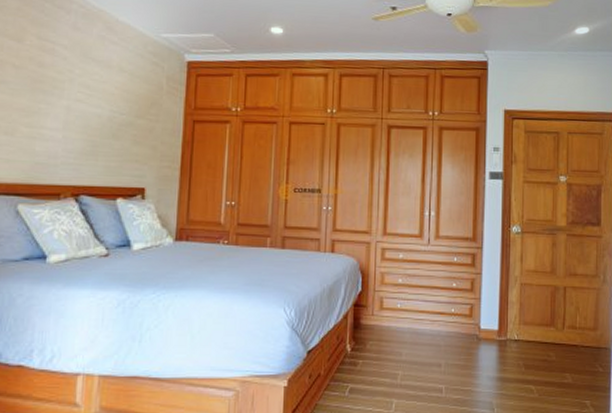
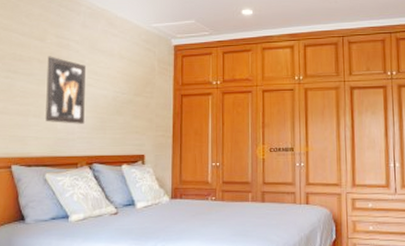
wall art: none [20,61,75,147] -> present [45,56,86,124]

